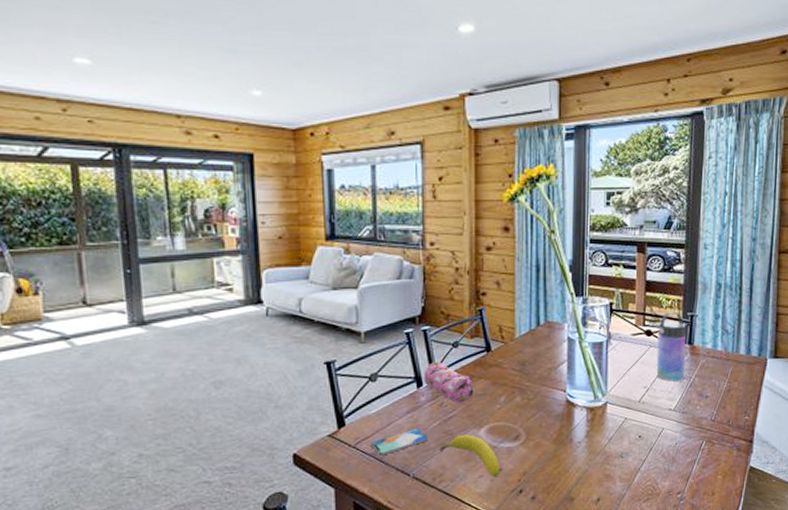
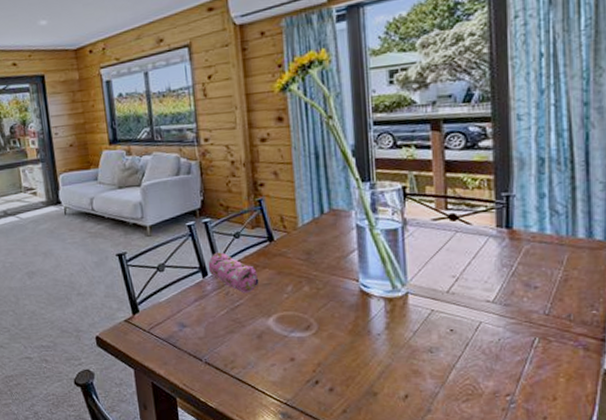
smartphone: present [370,427,429,456] -> none [163,315,218,341]
fruit: present [439,435,499,478] -> none [229,323,292,367]
water bottle: present [656,311,686,381] -> none [464,192,504,270]

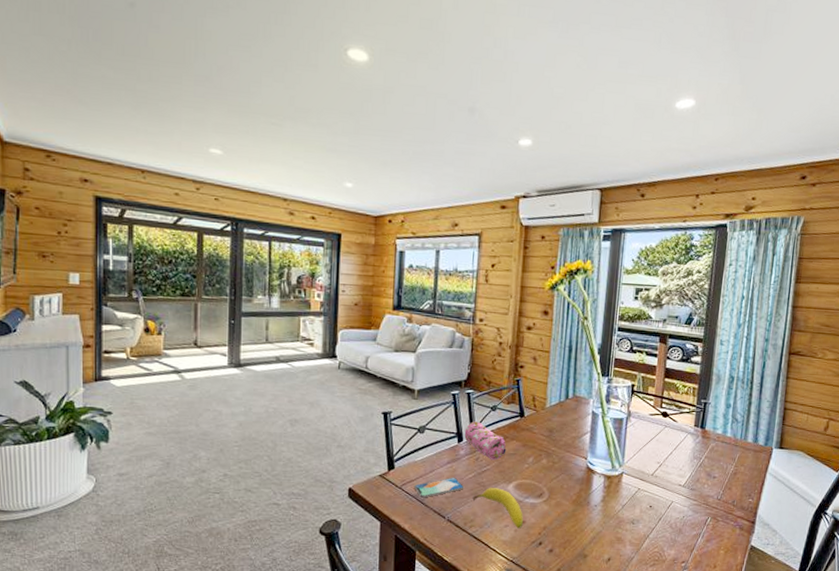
smartphone: none [163,315,218,341] -> present [414,477,465,498]
fruit: none [229,323,292,367] -> present [472,488,523,529]

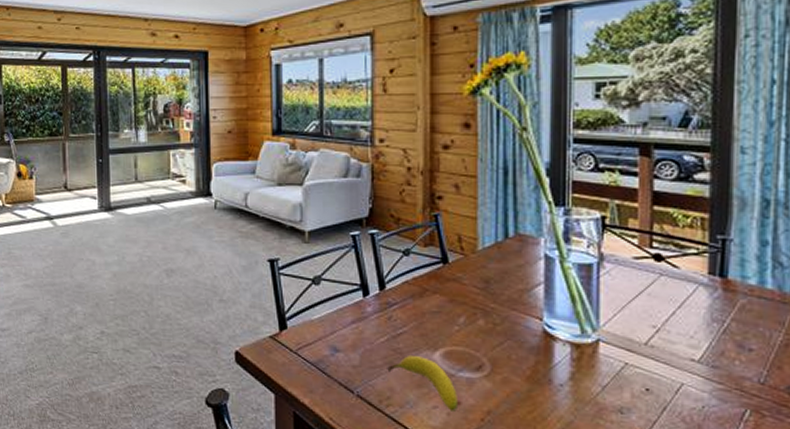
smartphone: present [414,477,465,498] -> none [312,340,376,367]
pencil case: present [464,421,507,461] -> none [371,269,428,321]

